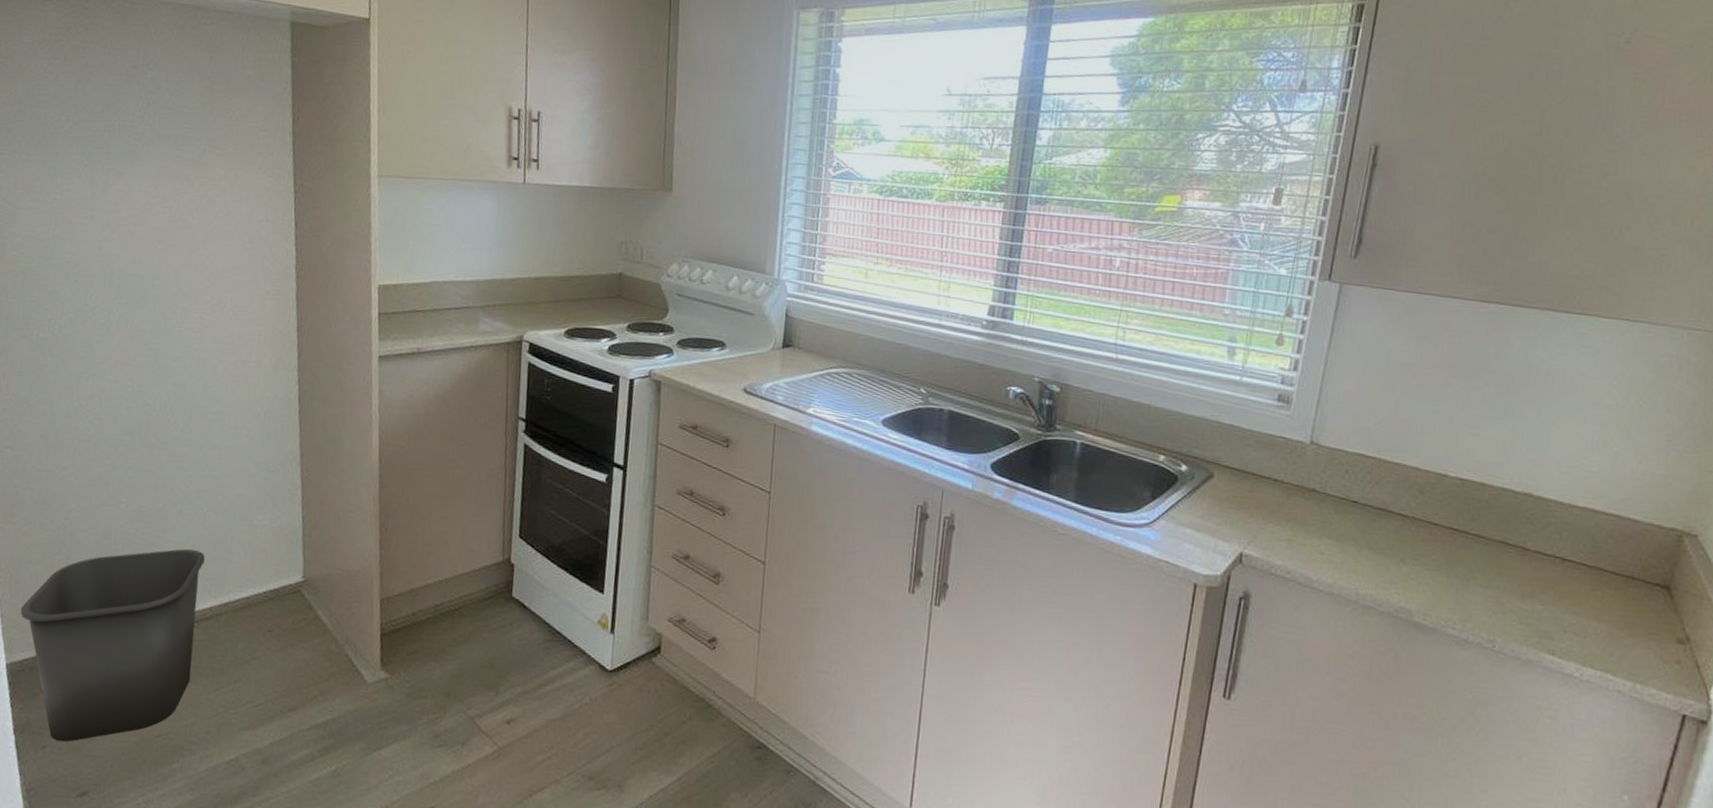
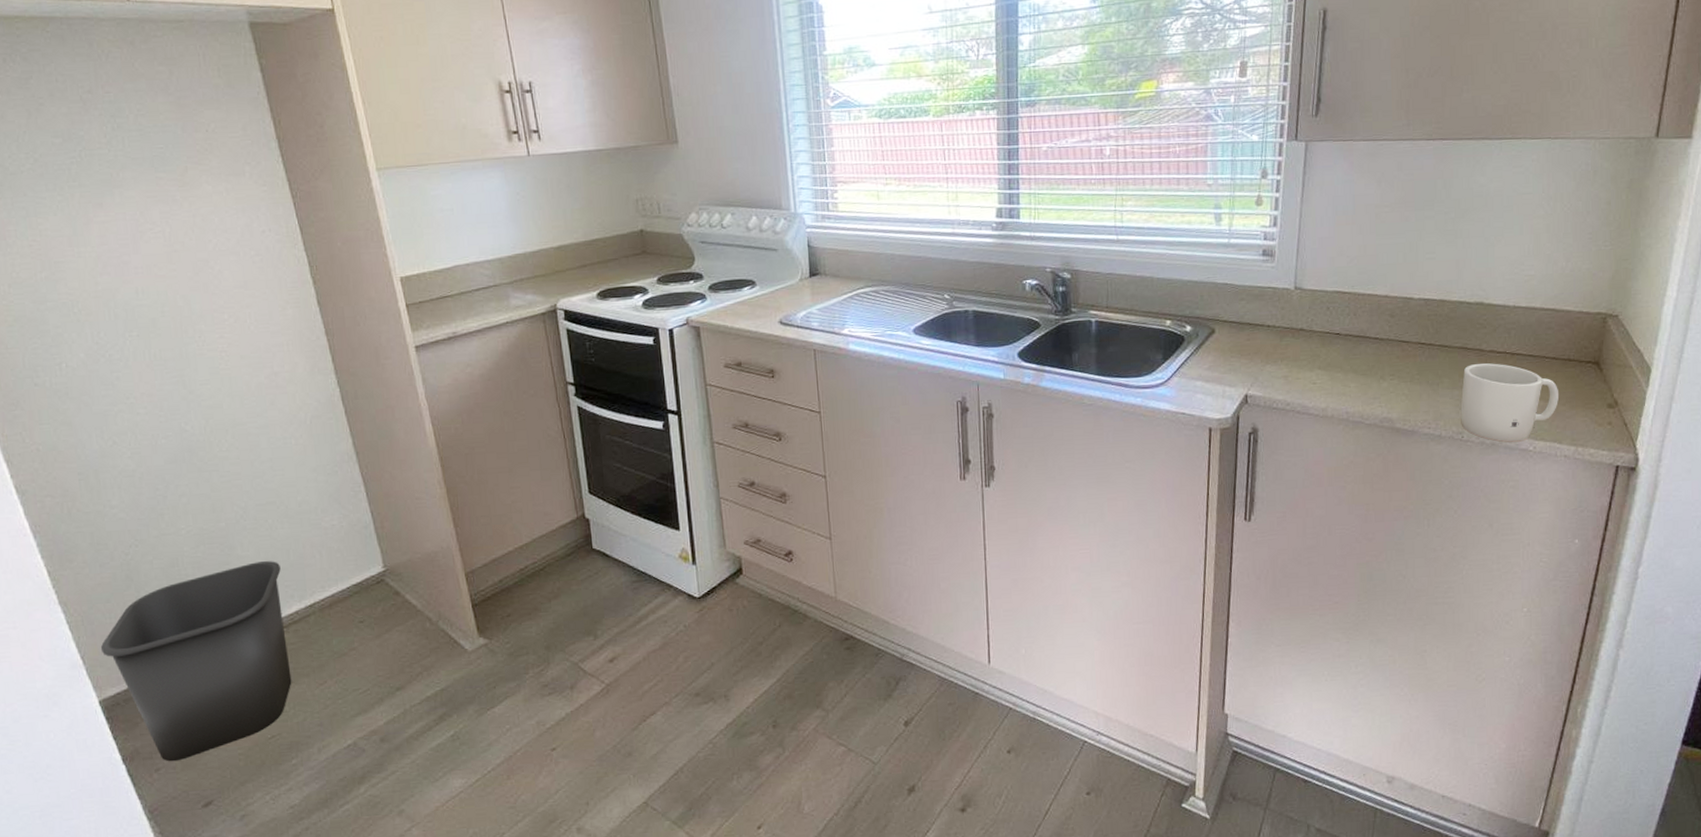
mug: none [1492,563,1618,666] -> present [1459,362,1560,443]

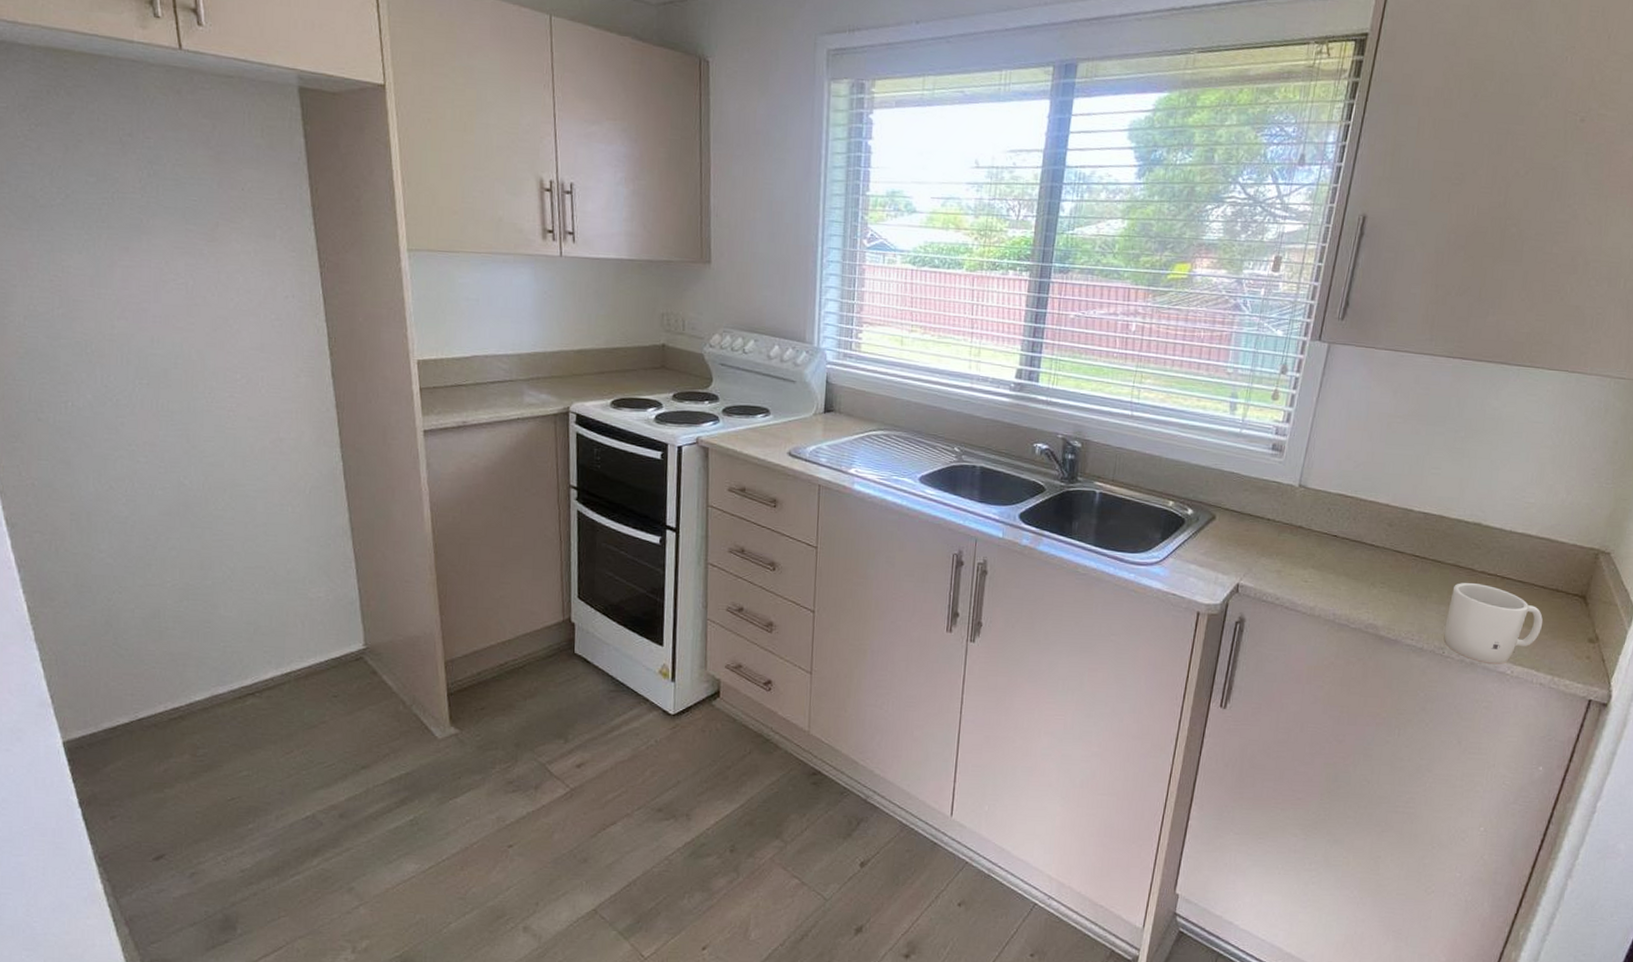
waste bin: present [100,561,292,761] -> none [71,624,261,810]

